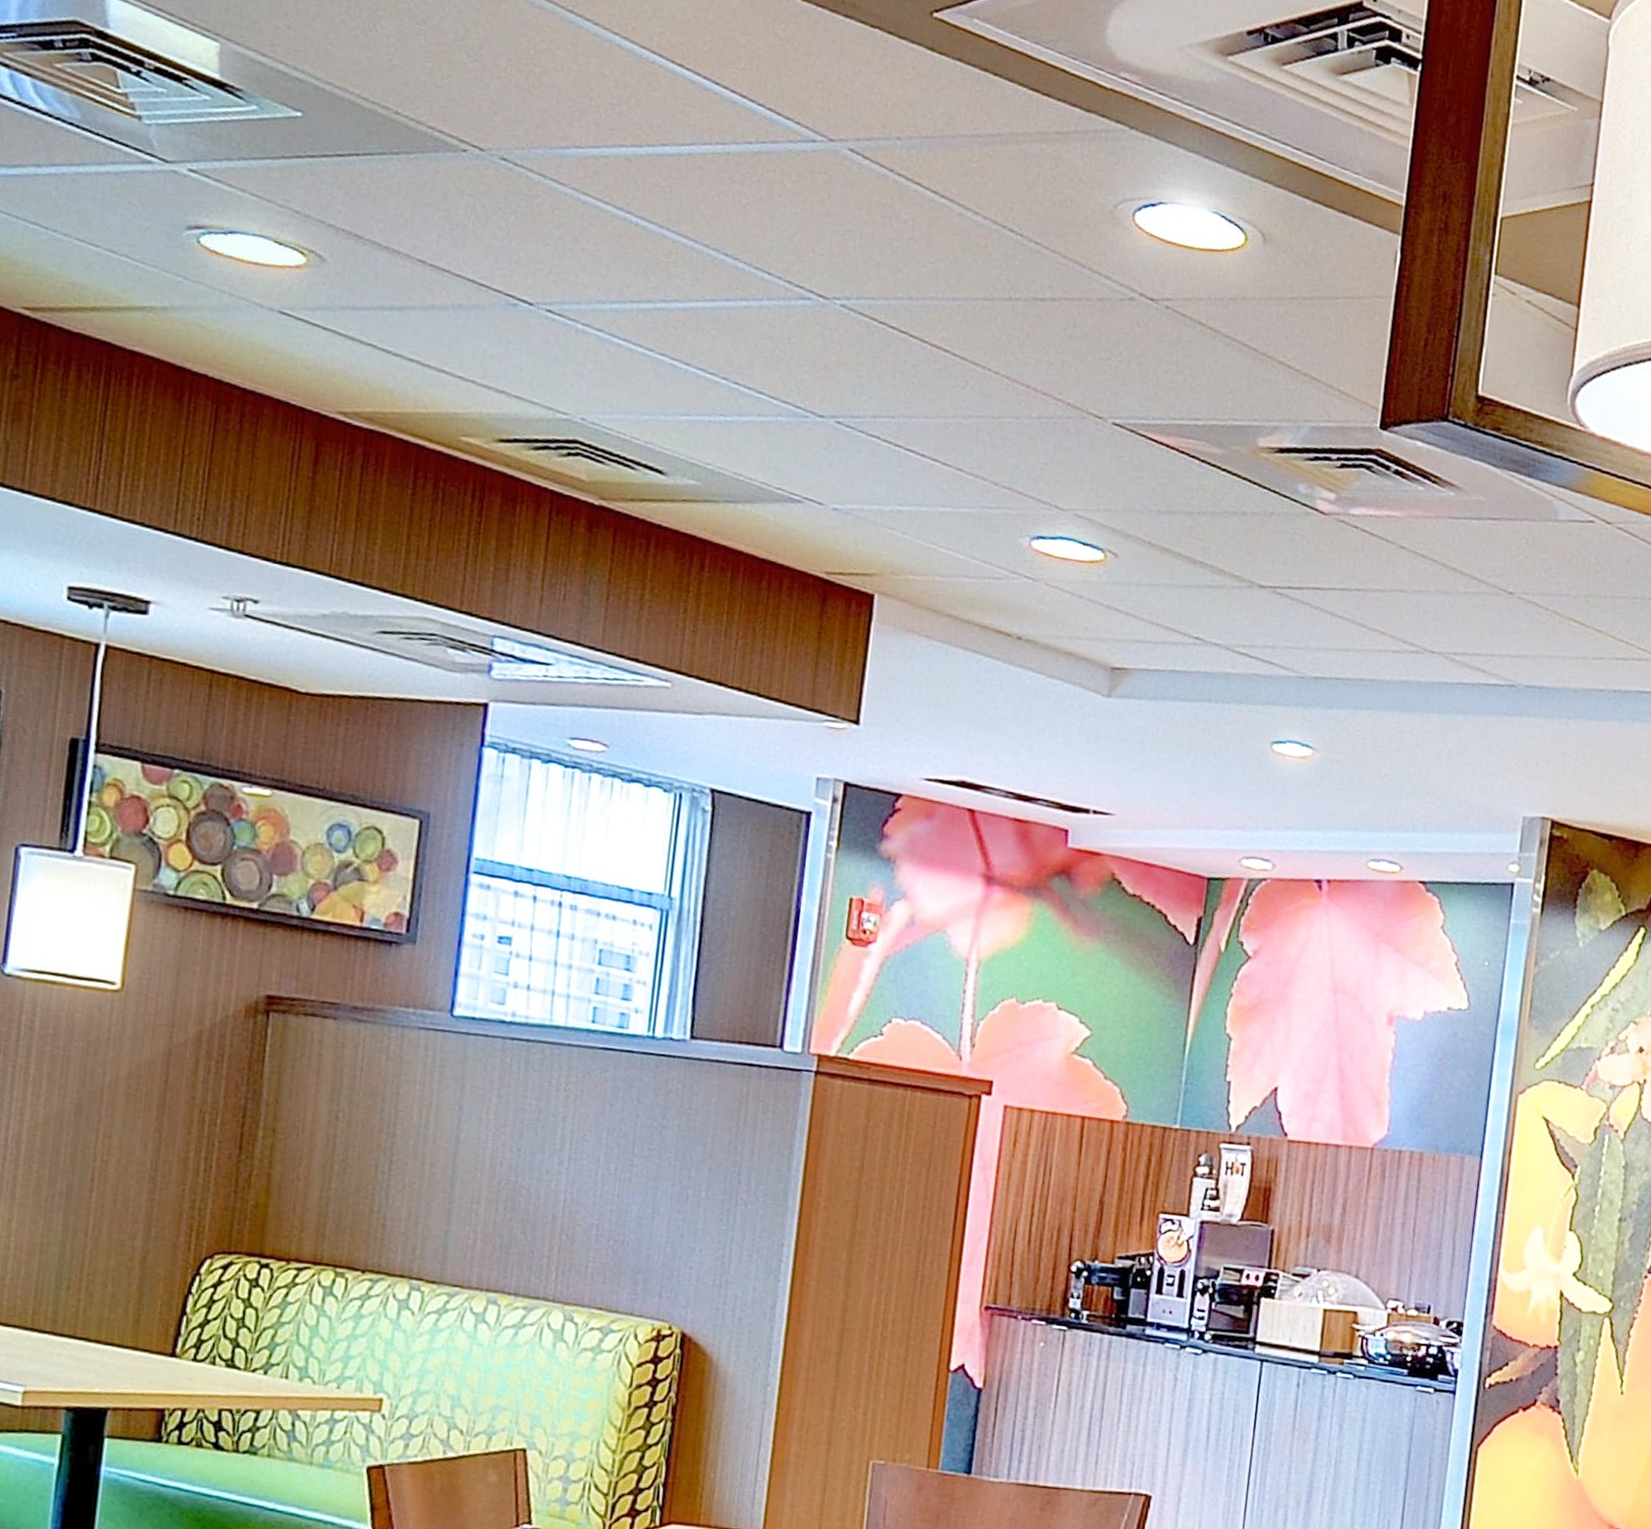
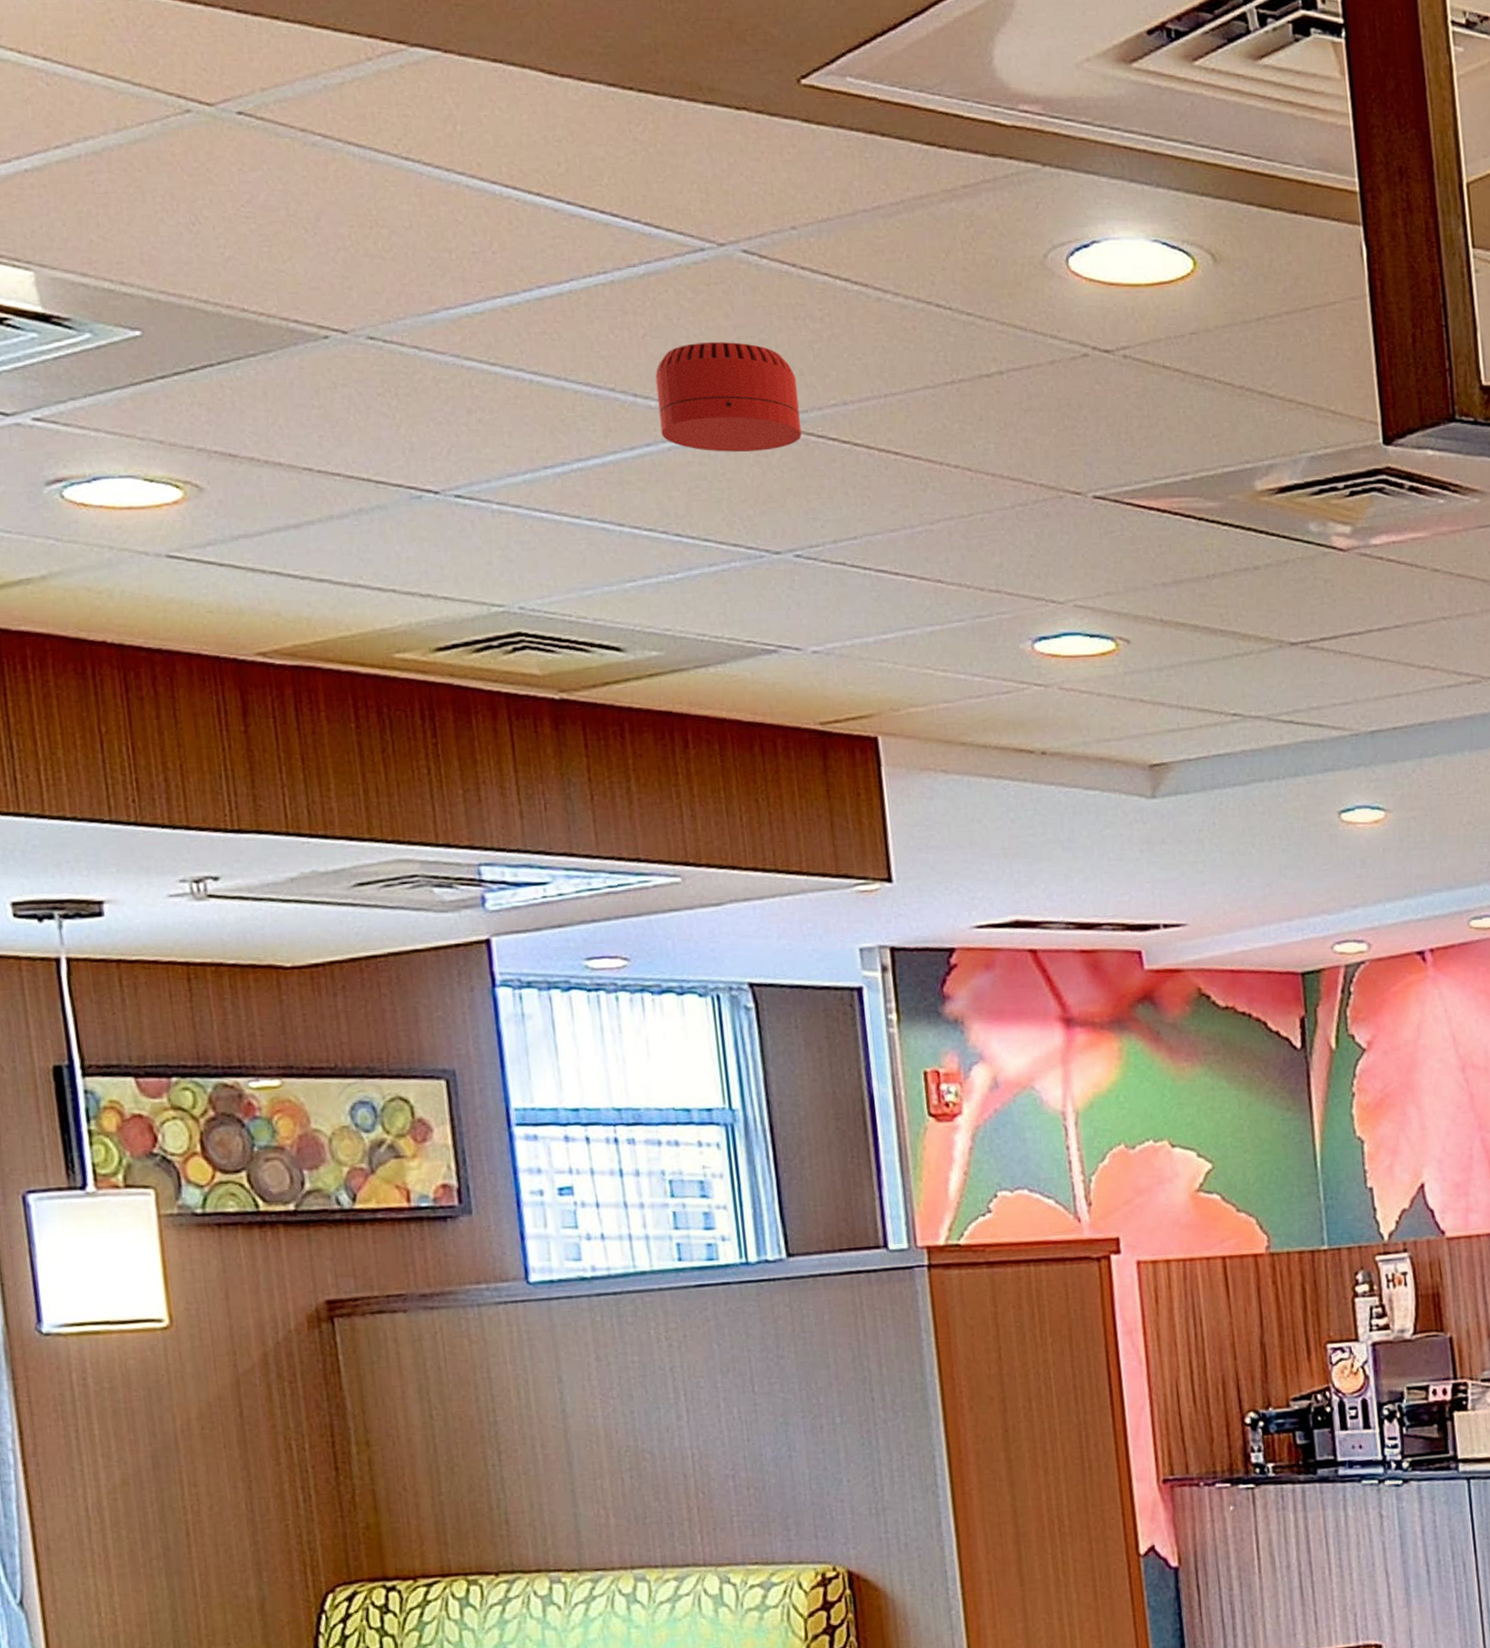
smoke detector: none [742,219,872,326] -> present [655,341,802,452]

